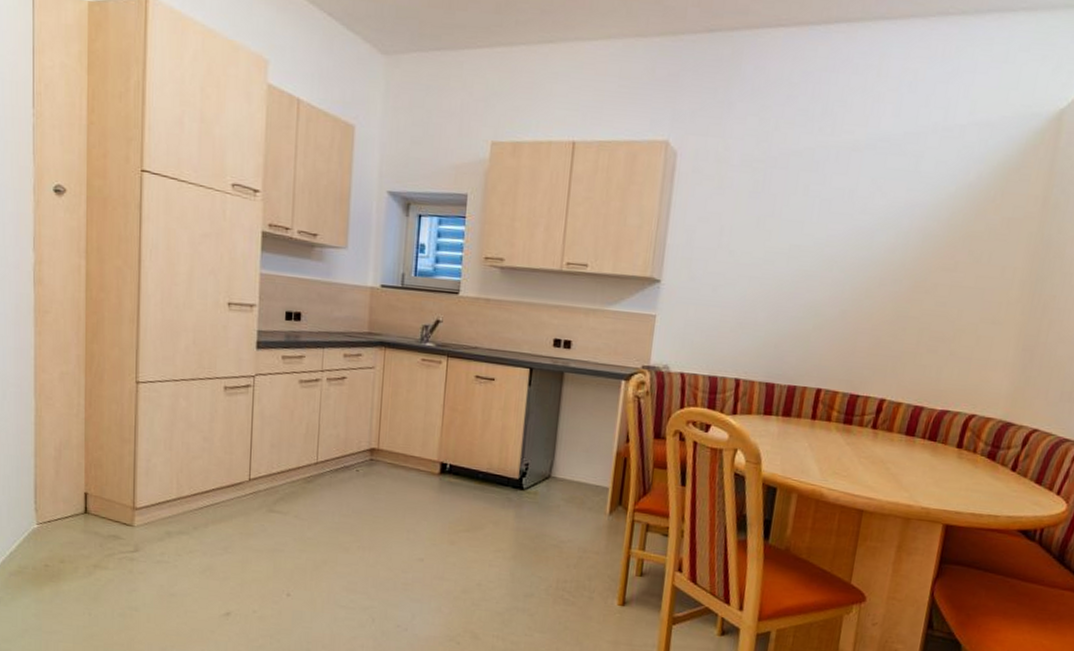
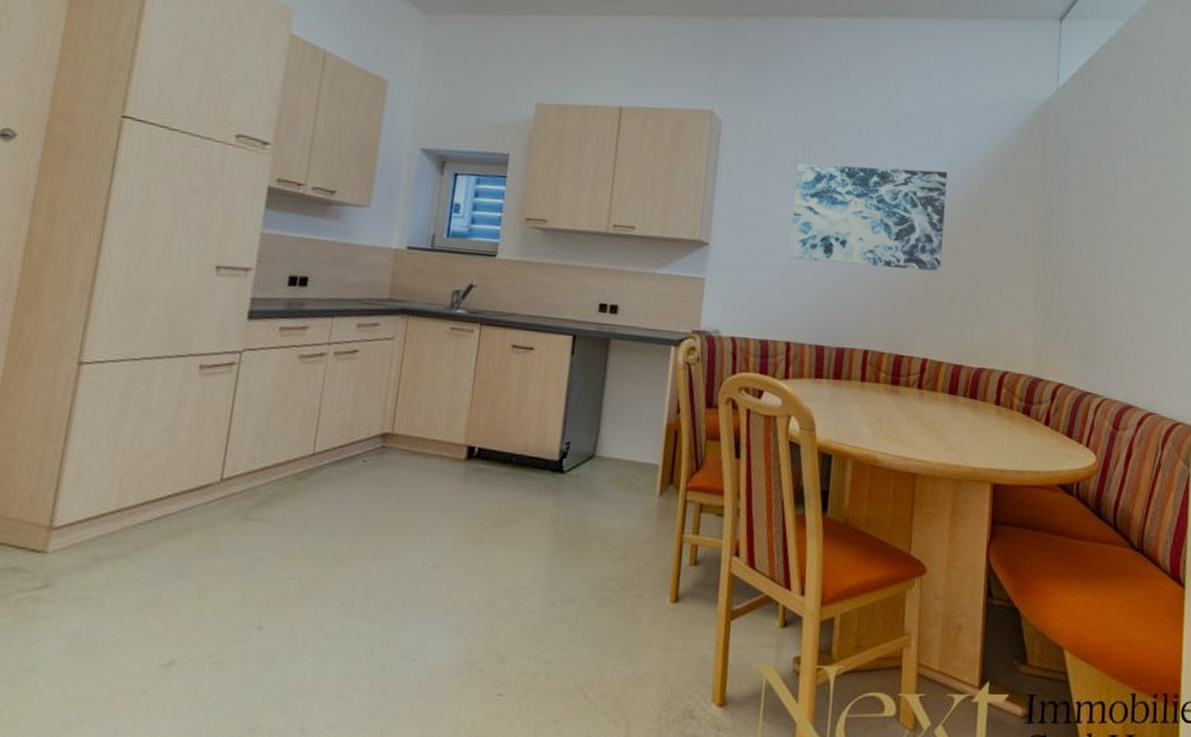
wall art: none [742,195,927,310] -> present [789,163,948,272]

